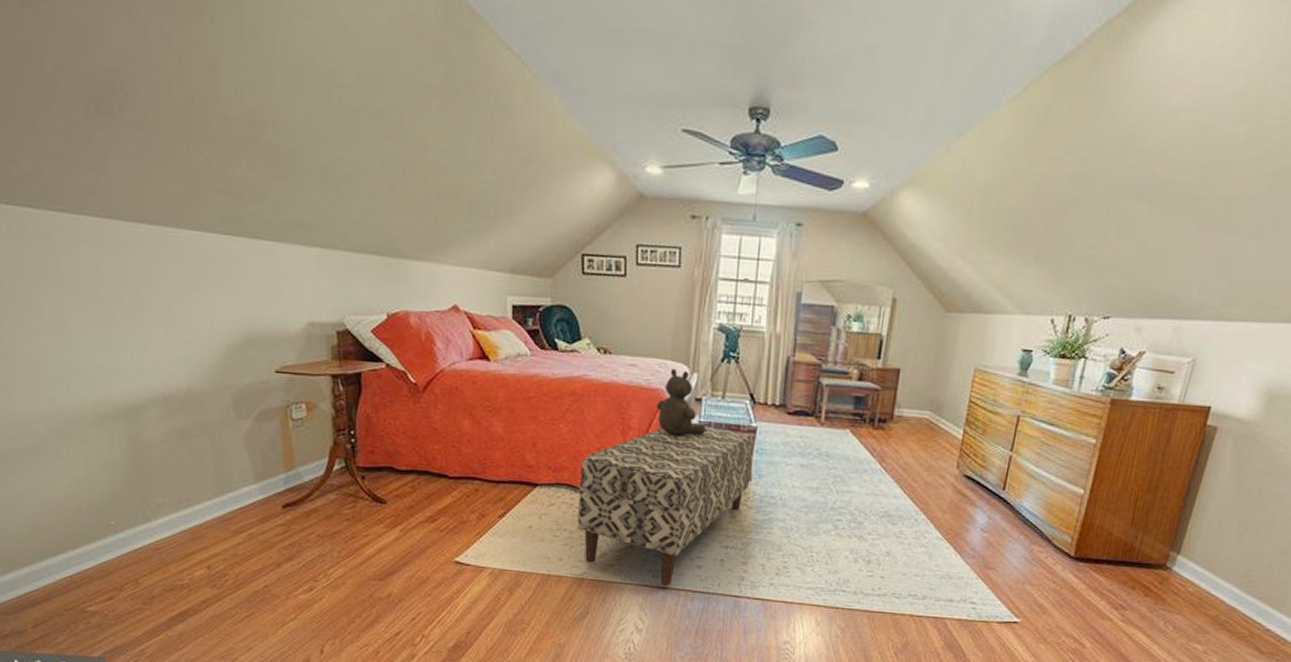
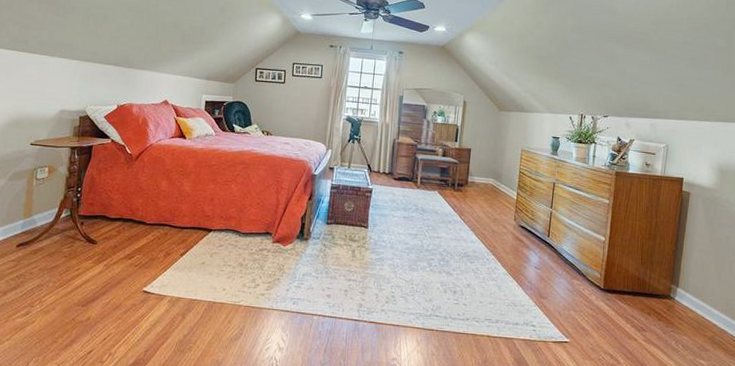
bench: present [577,426,754,587] -> none [238,187,370,312]
teddy bear: present [656,368,706,436] -> none [301,146,337,195]

